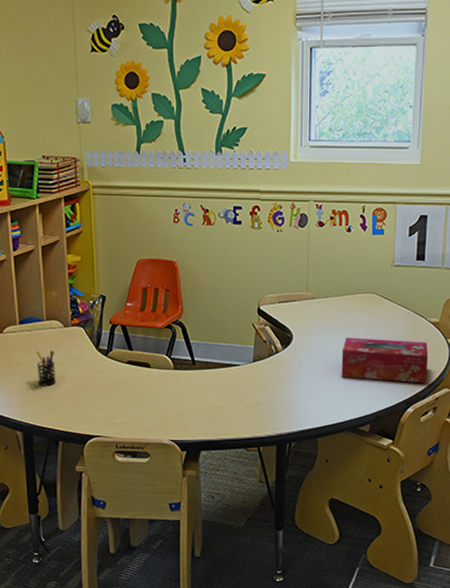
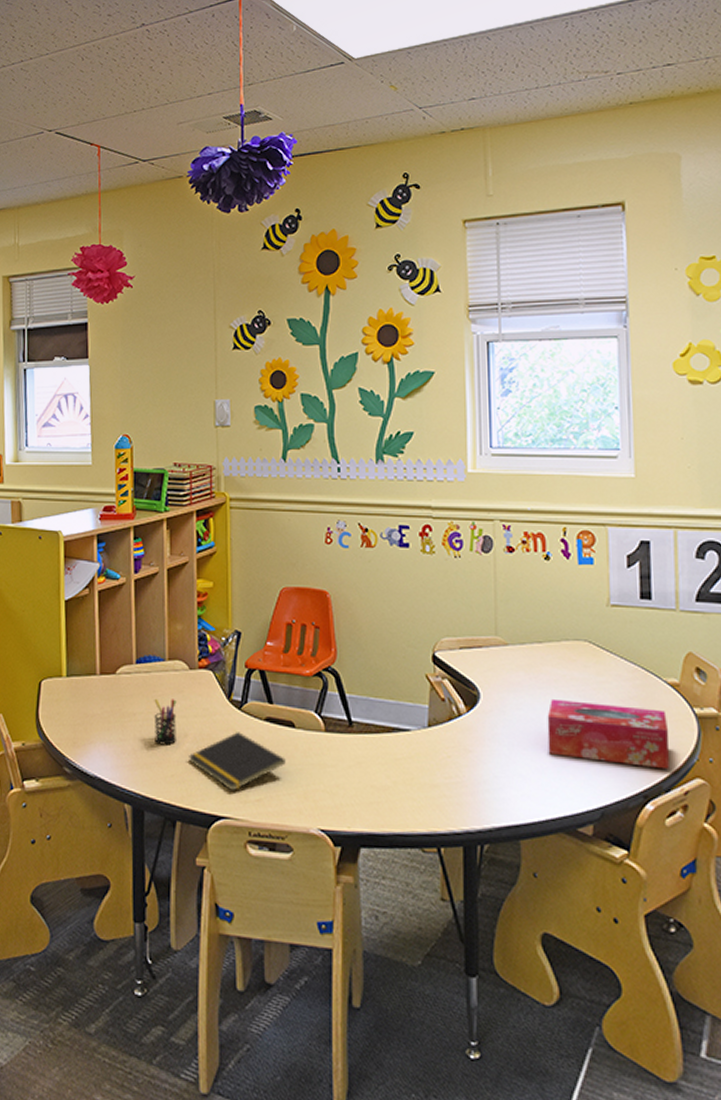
notepad: none [67,373,144,417] -> present [189,732,286,792]

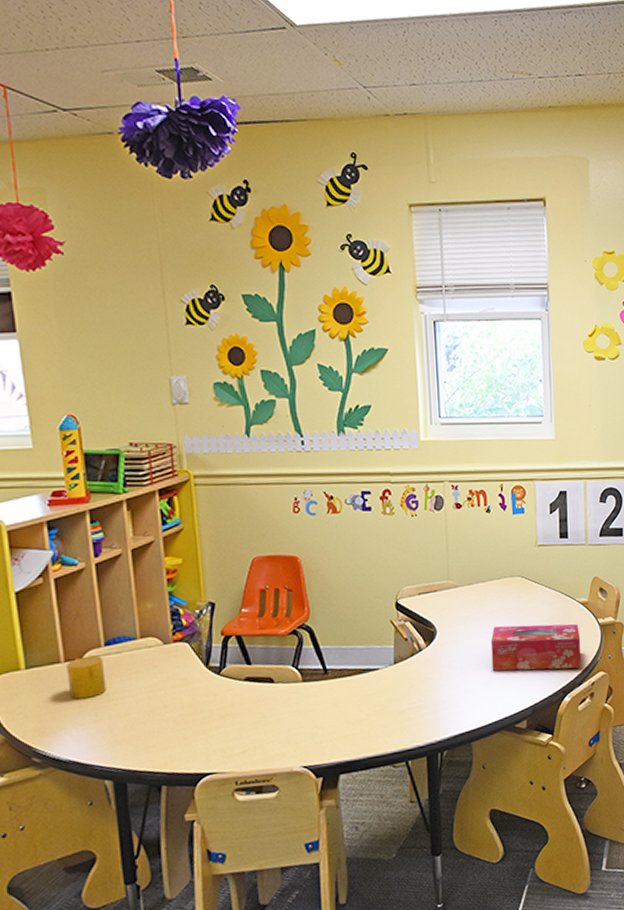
cup: none [101,672,134,715] -> present [66,656,107,699]
pen holder: present [154,698,177,745] -> none [128,674,155,720]
notepad: present [189,732,286,792] -> none [170,695,267,749]

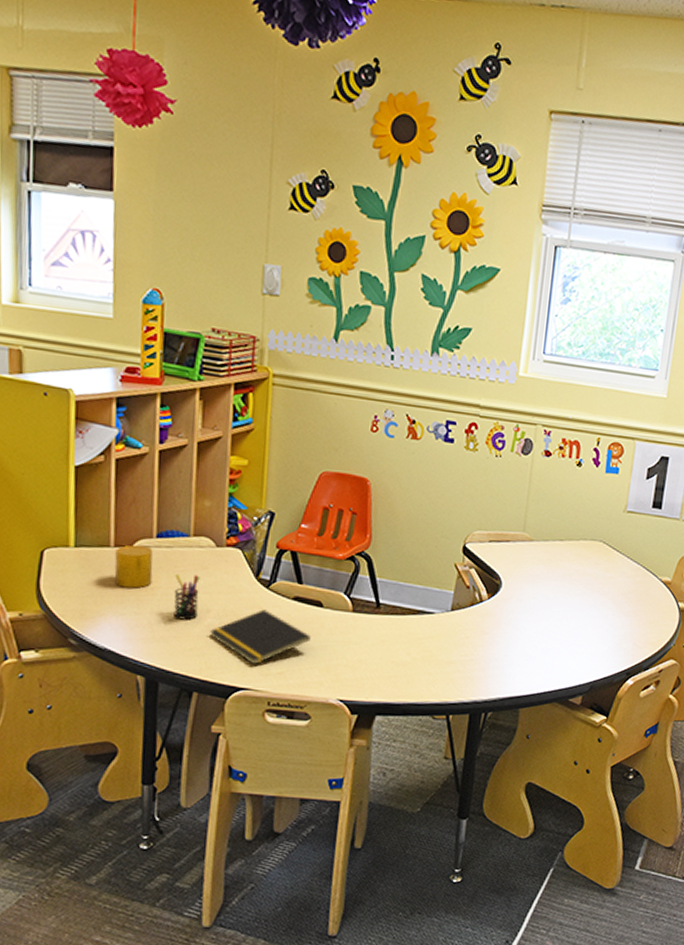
pen holder: none [128,674,155,720] -> present [174,573,200,620]
notepad: none [170,695,267,749] -> present [210,609,311,665]
tissue box: present [490,624,581,671] -> none [554,590,657,652]

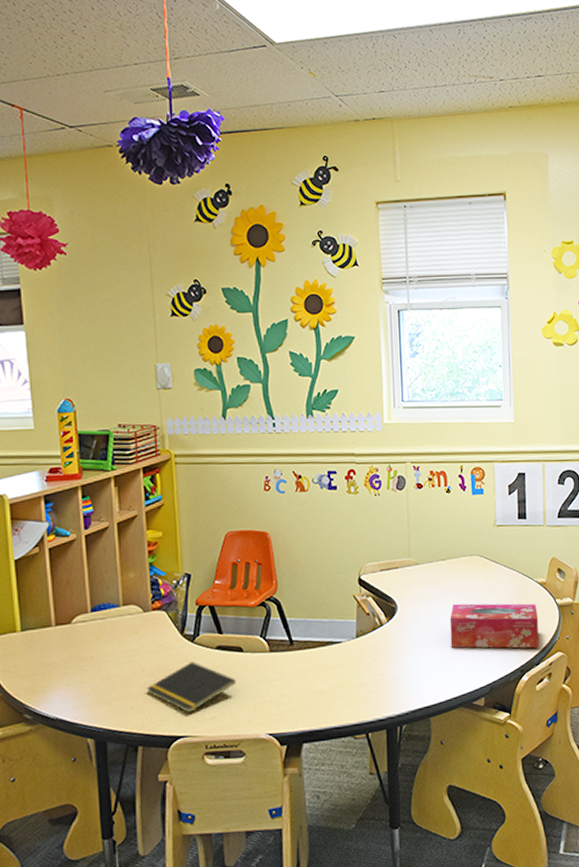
cup: present [114,545,153,588] -> none [57,621,92,661]
pen holder: present [174,573,200,620] -> none [111,640,134,682]
tissue box: none [554,590,657,652] -> present [449,603,539,649]

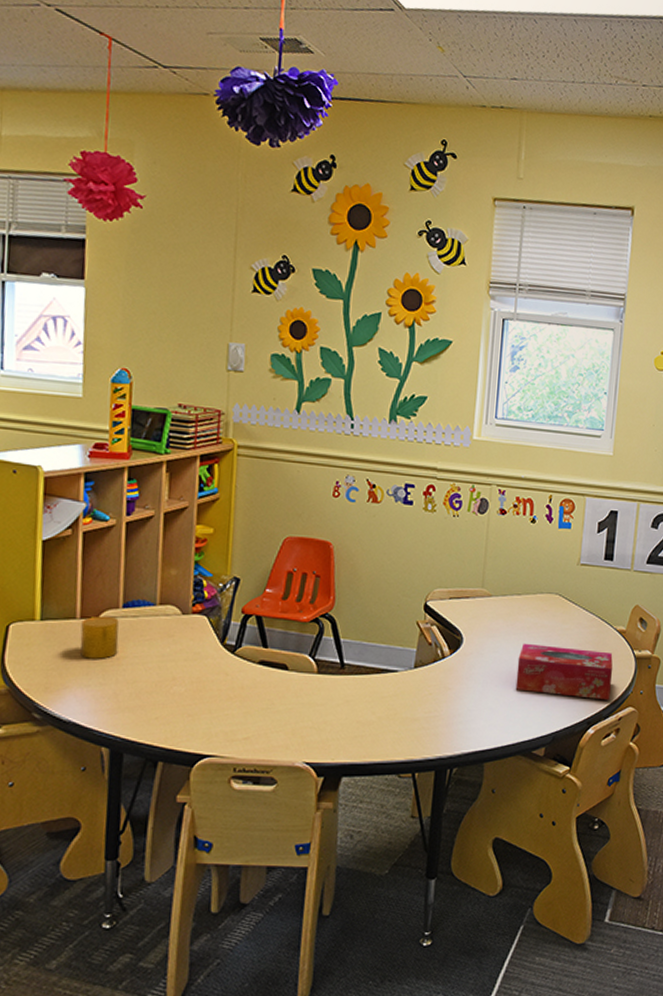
cup: none [57,621,92,661] -> present [80,616,119,659]
notepad: present [147,661,236,713] -> none [175,675,276,731]

